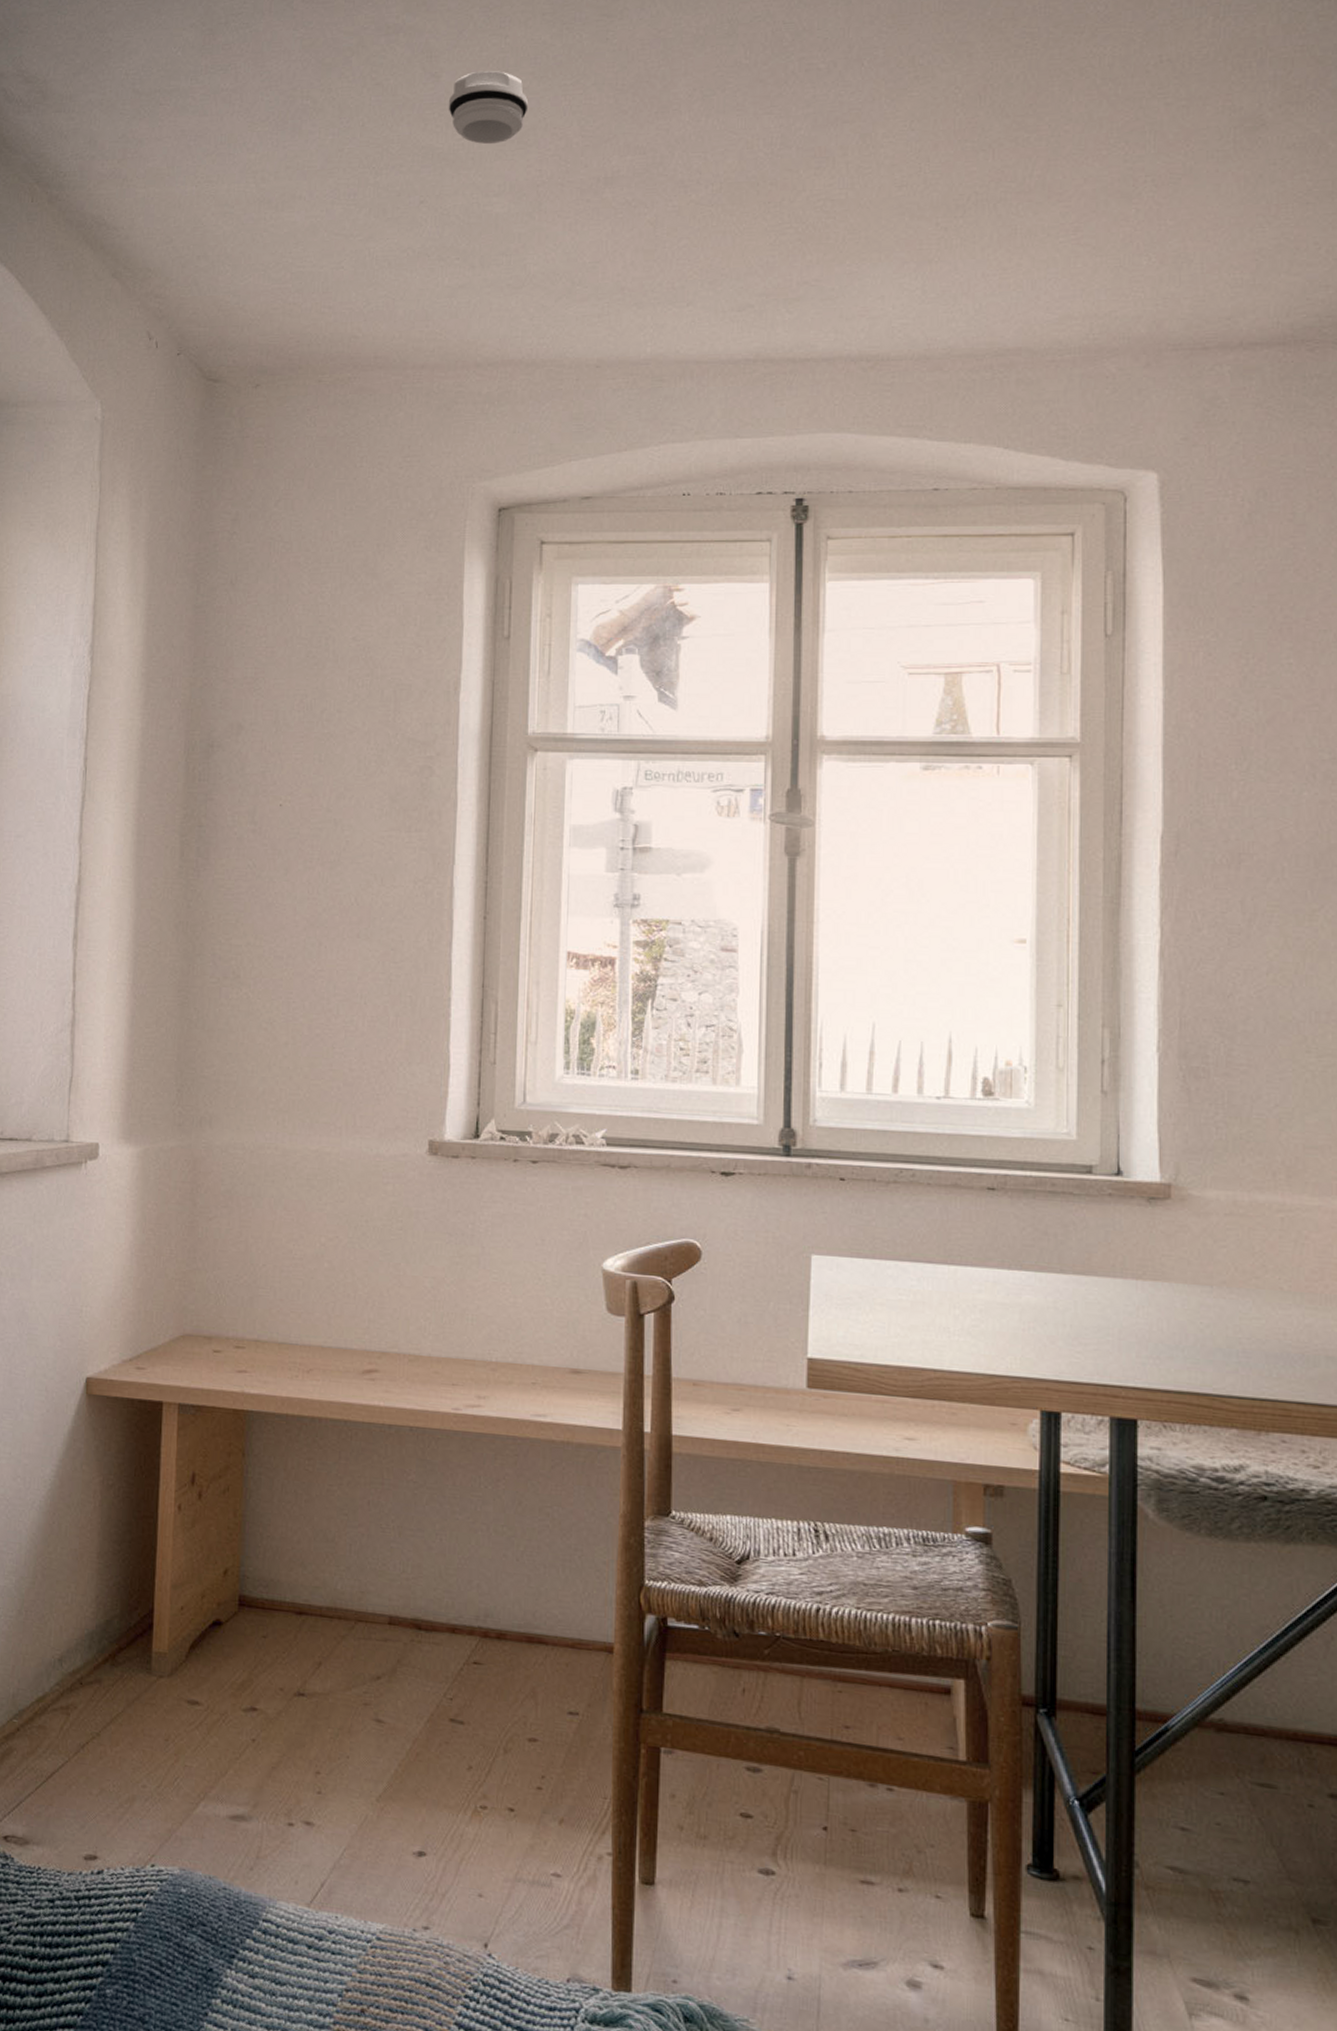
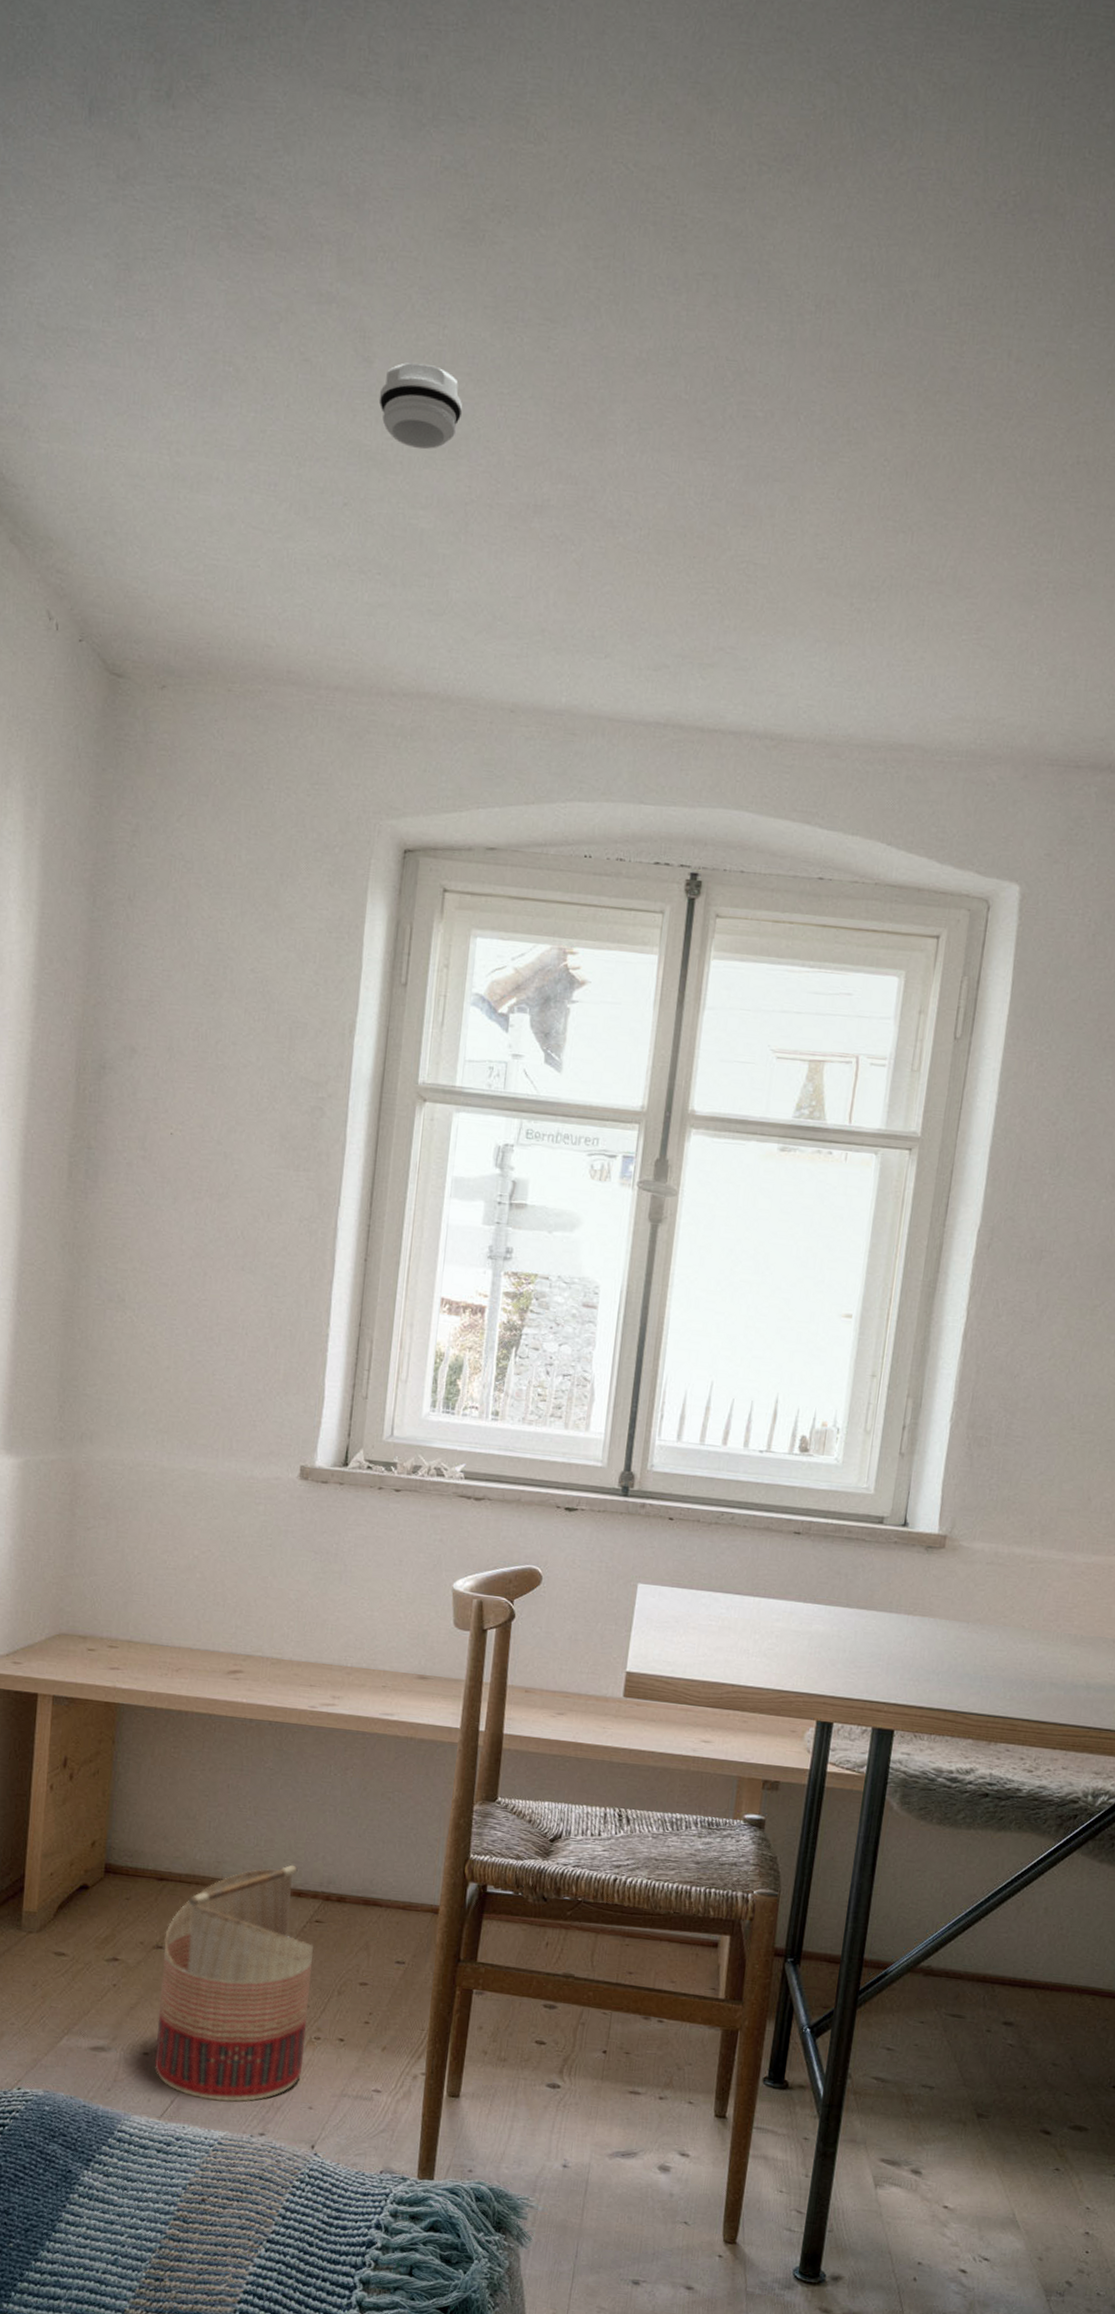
basket: none [301,1594,473,1887] -> present [155,1864,313,2102]

